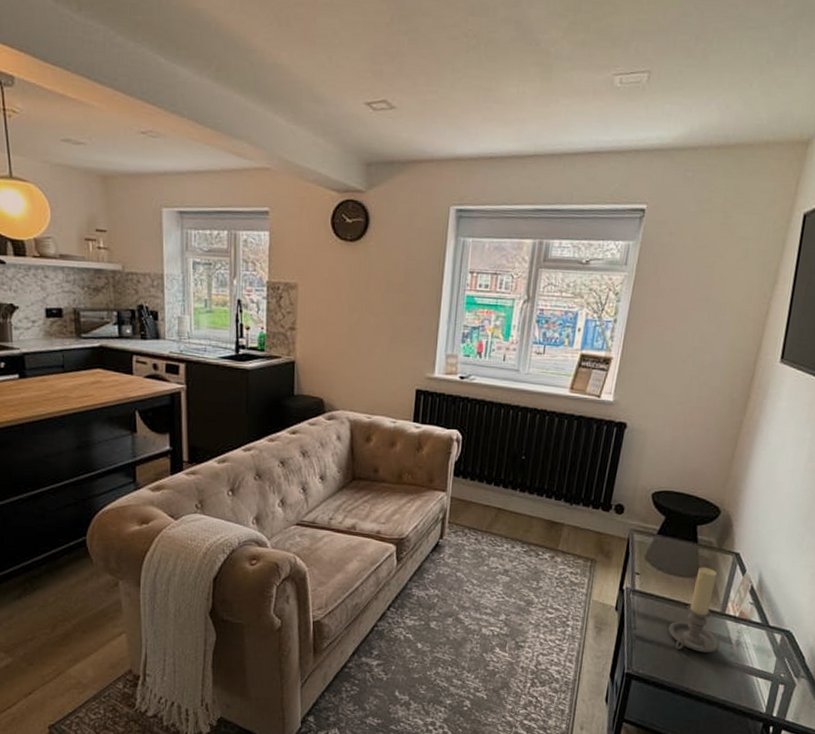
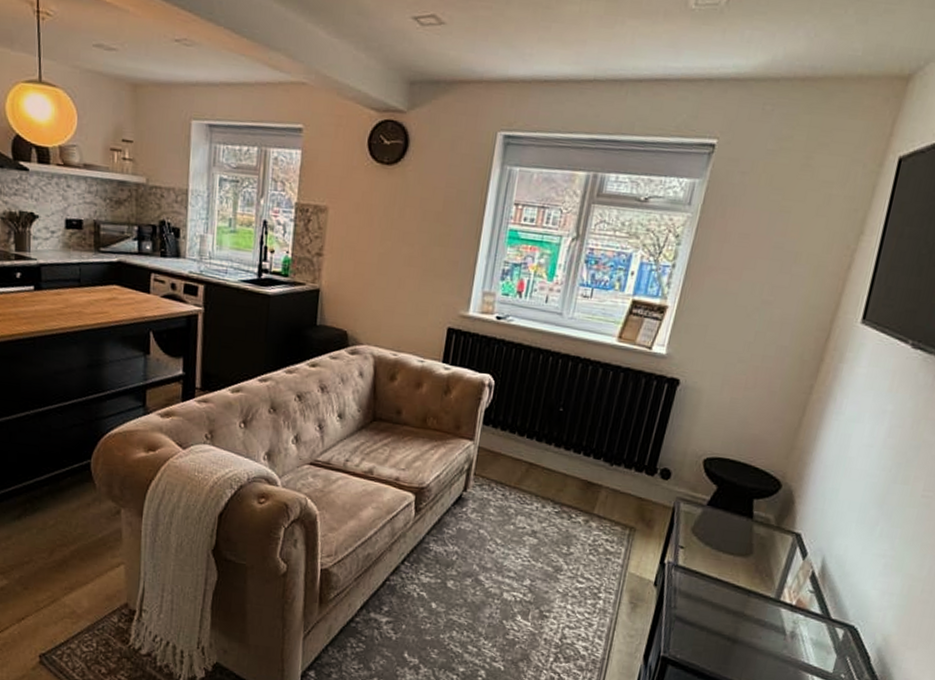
candle holder: present [668,566,720,653] -> none [713,545,774,643]

